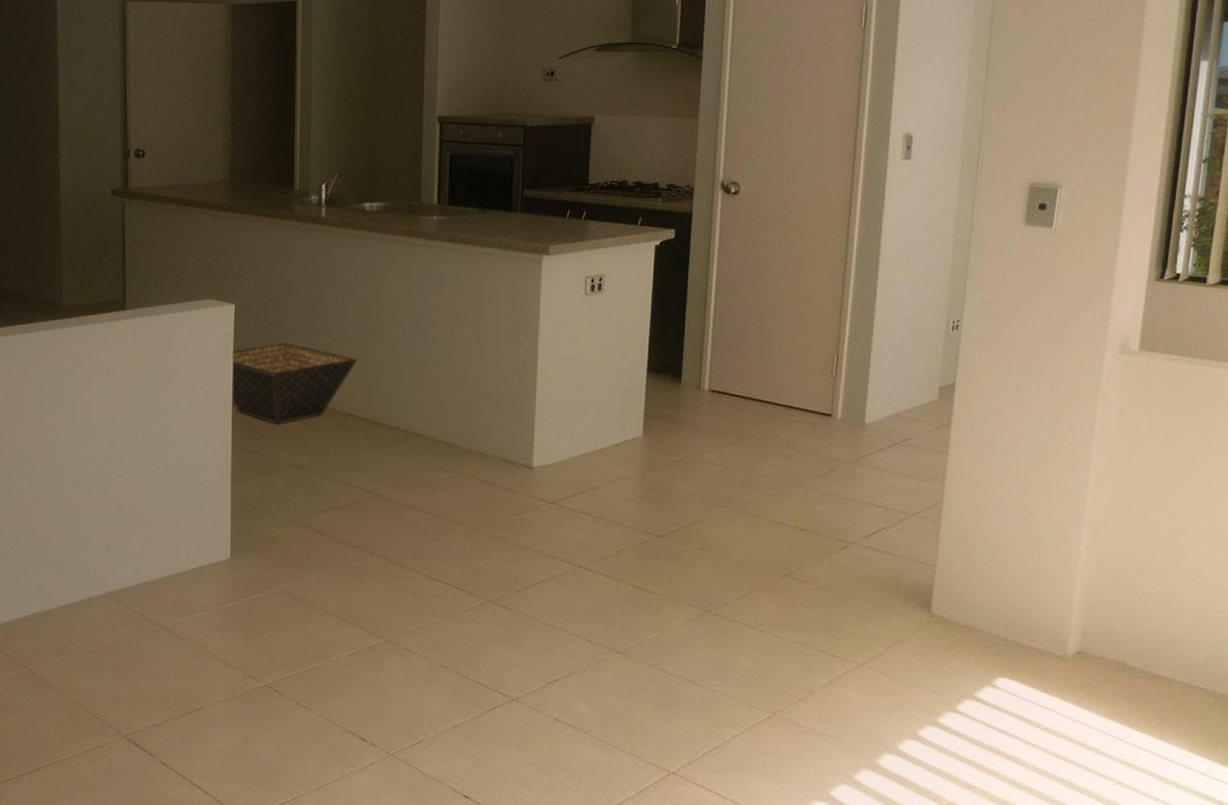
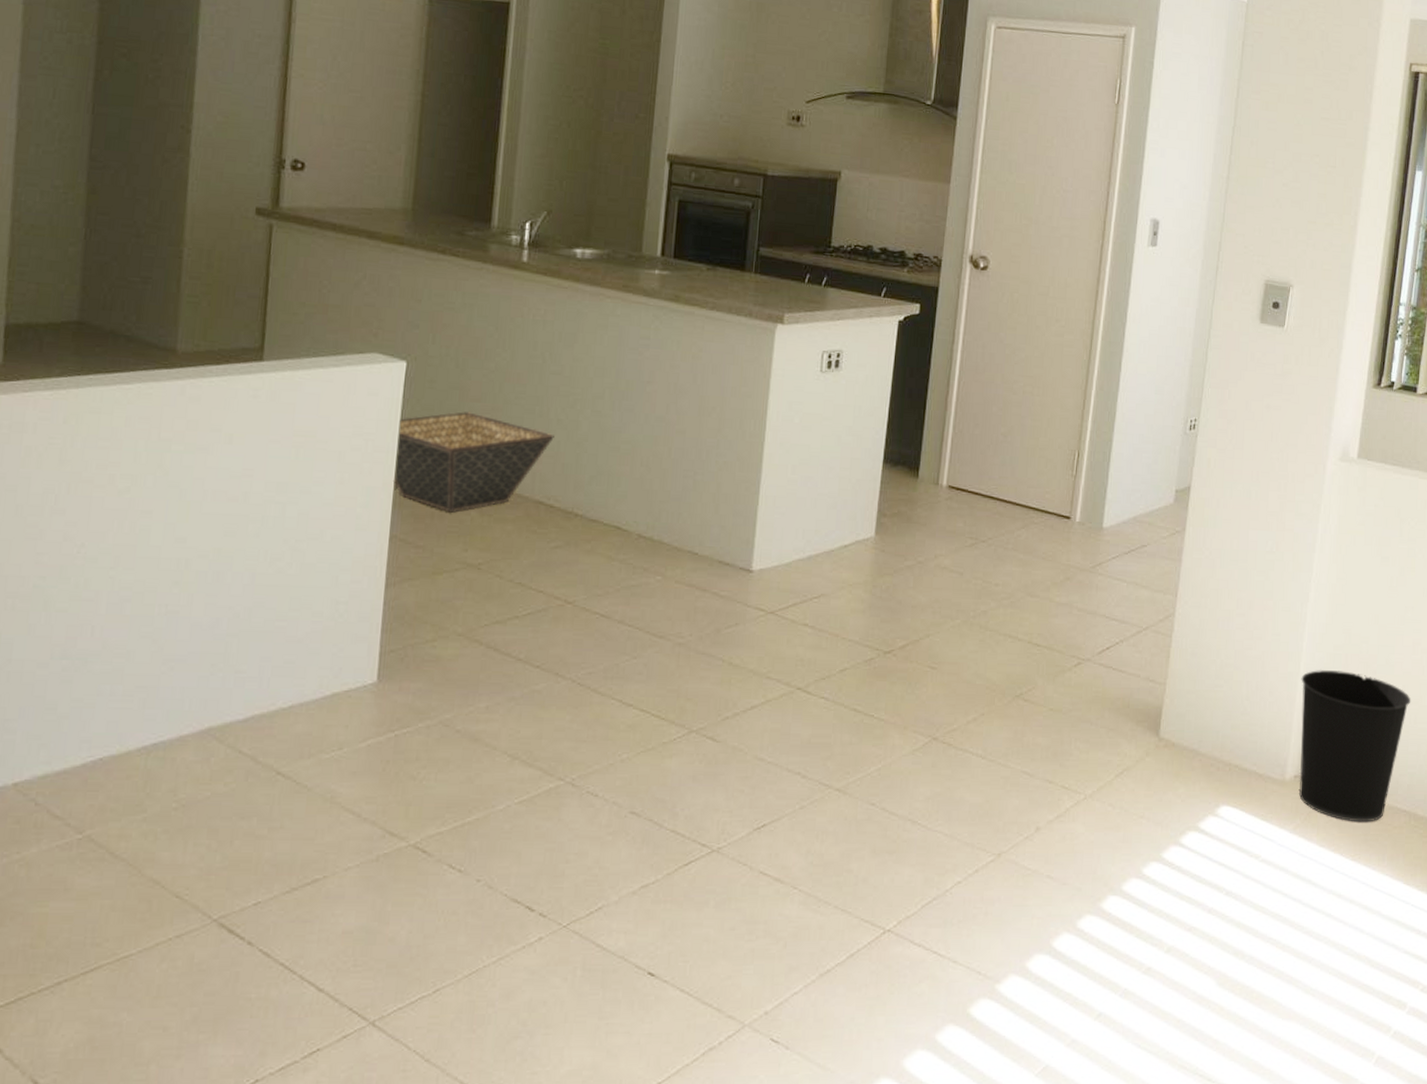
wastebasket: none [1081,553,1207,698] -> present [1298,670,1411,823]

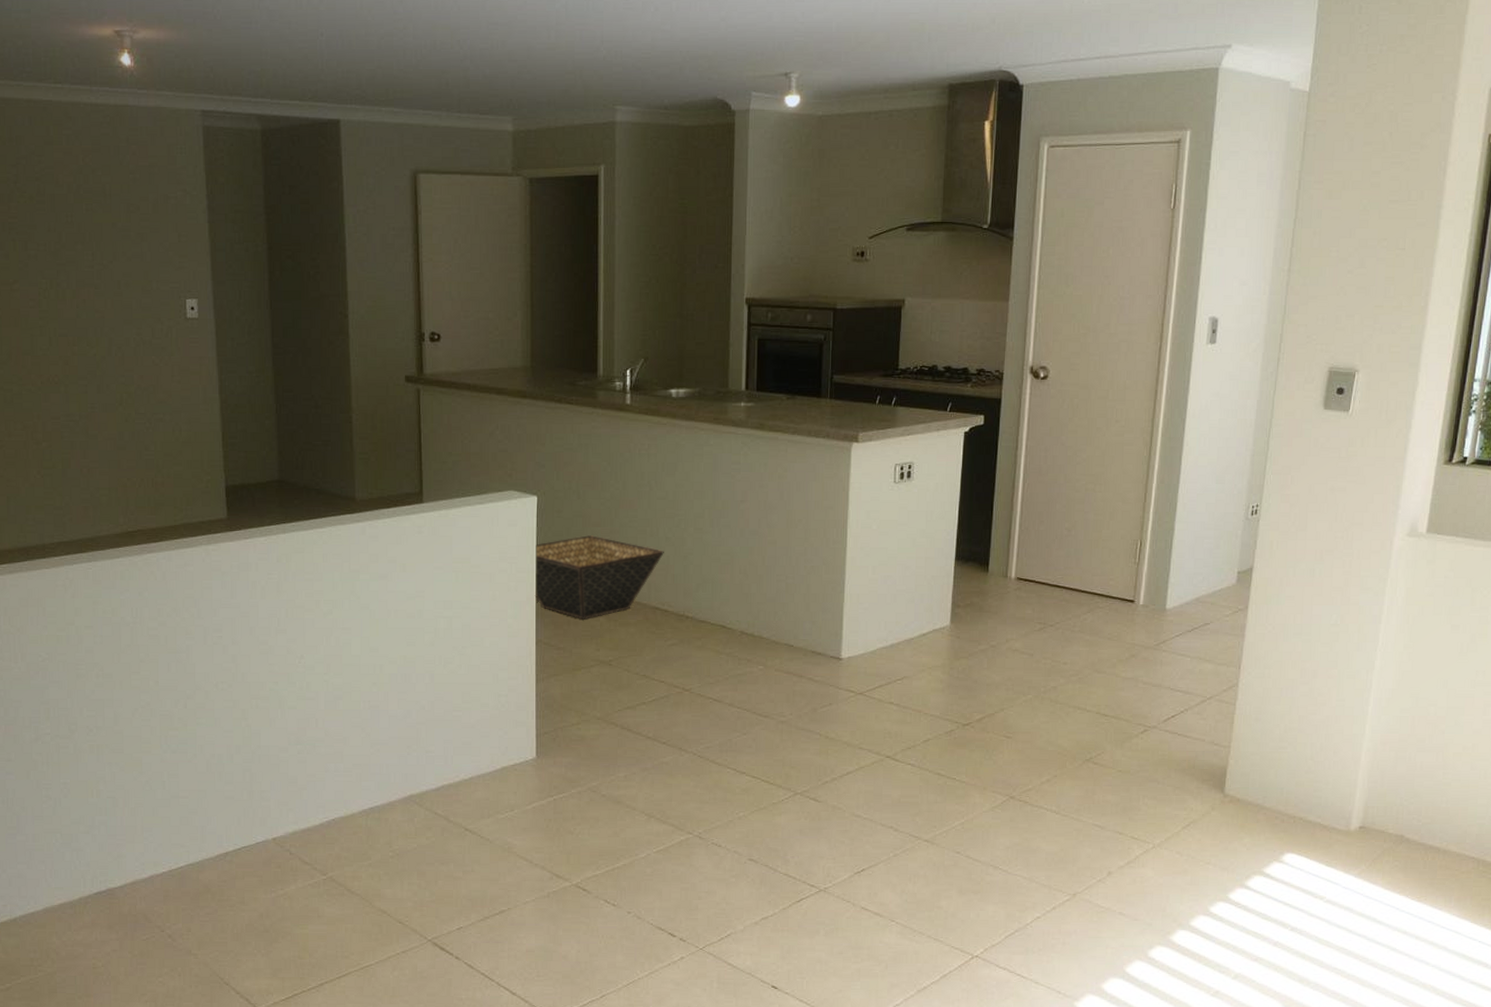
wastebasket: present [1298,670,1411,823] -> none [1363,731,1481,868]

